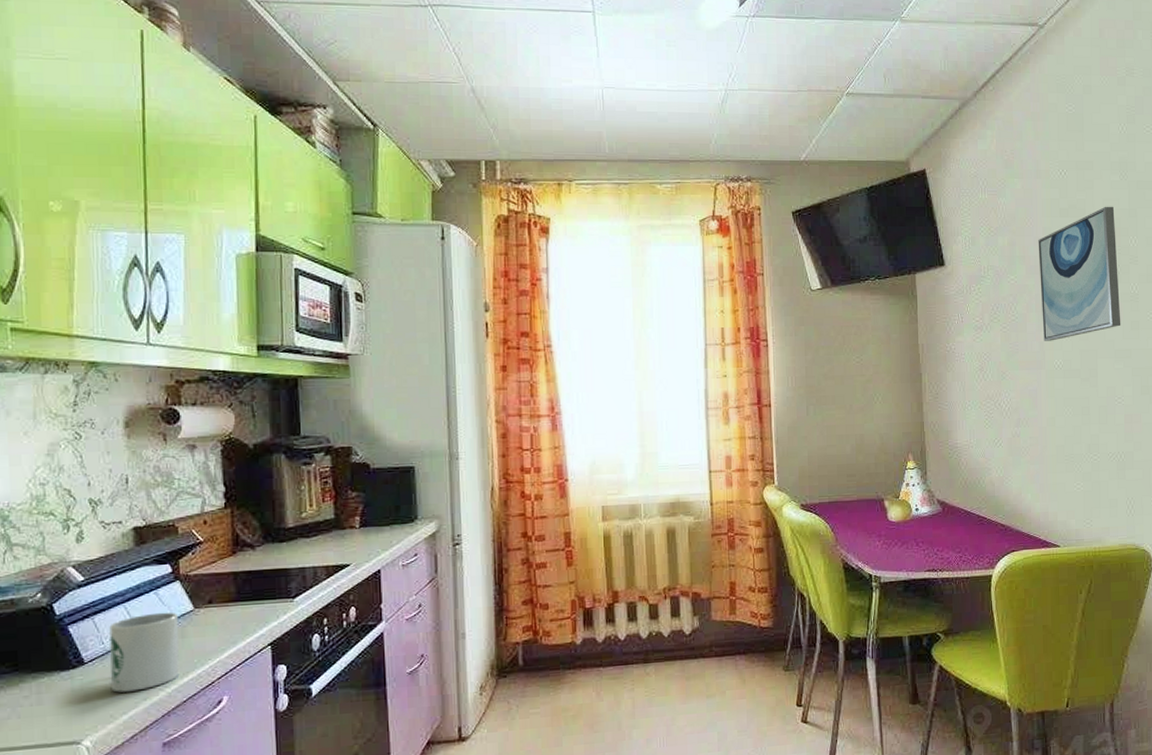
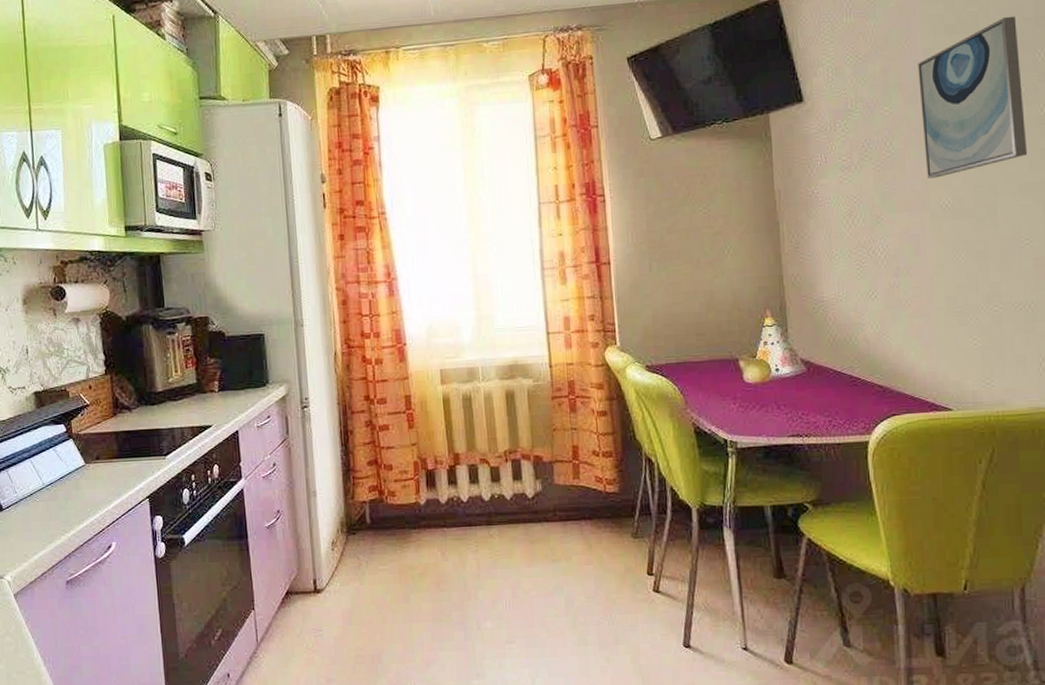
mug: present [109,612,180,693] -> none [20,466,77,536]

